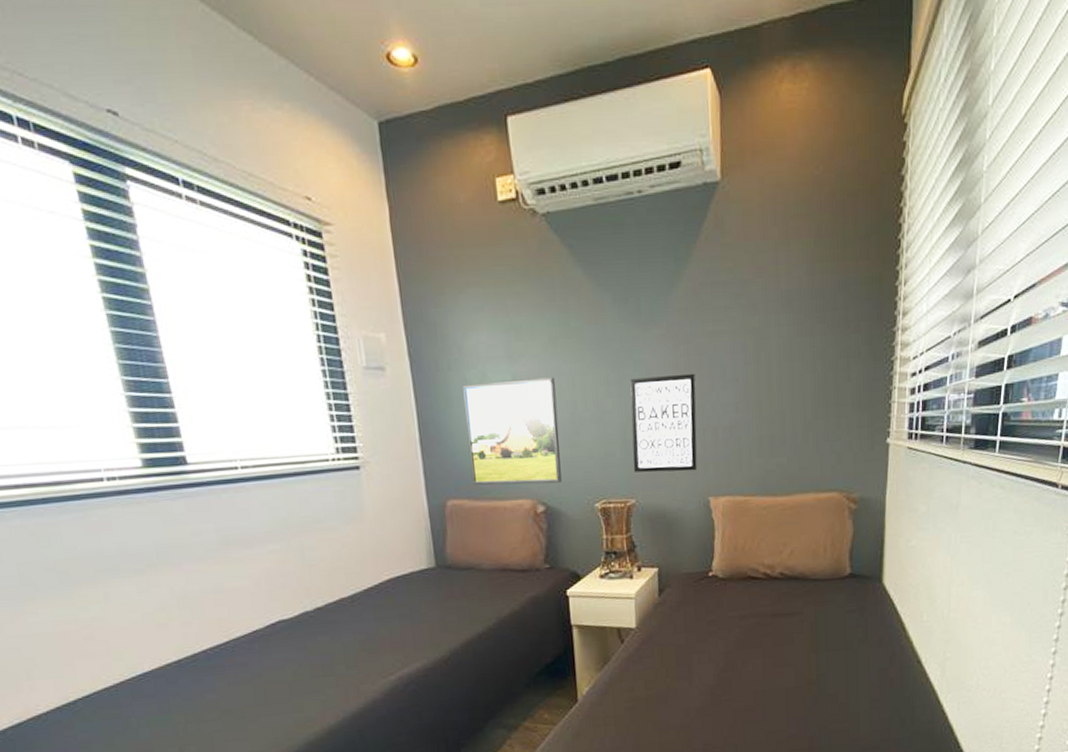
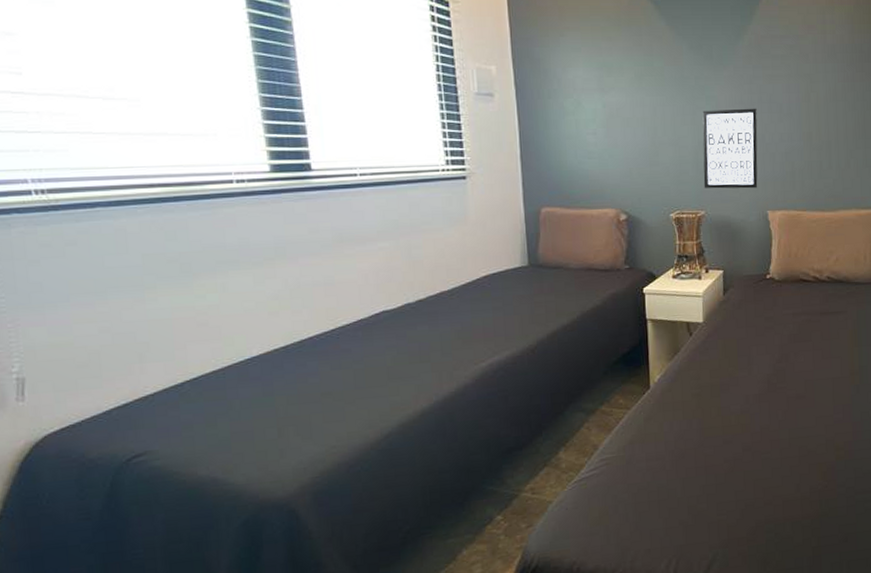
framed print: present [461,377,562,486] -> none [559,107,642,196]

